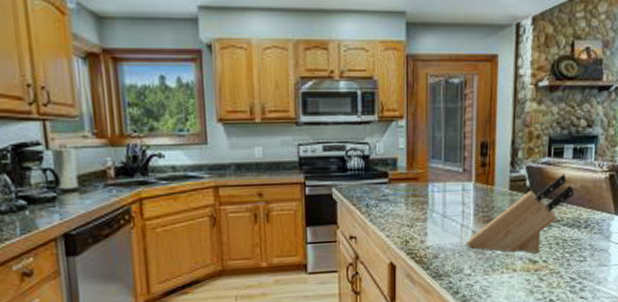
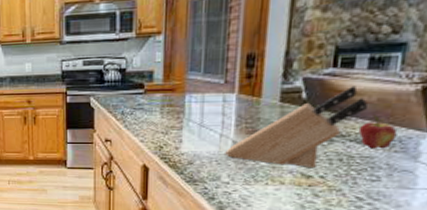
fruit: none [569,200,595,232] -> present [358,114,398,149]

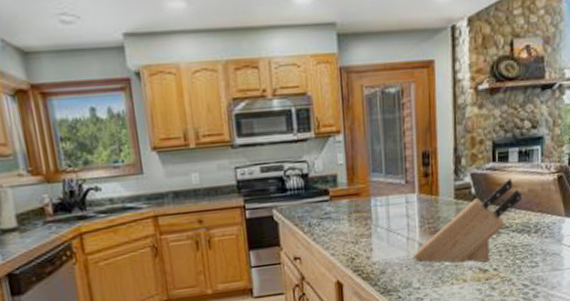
fruit: present [358,114,398,149] -> none [517,204,545,237]

